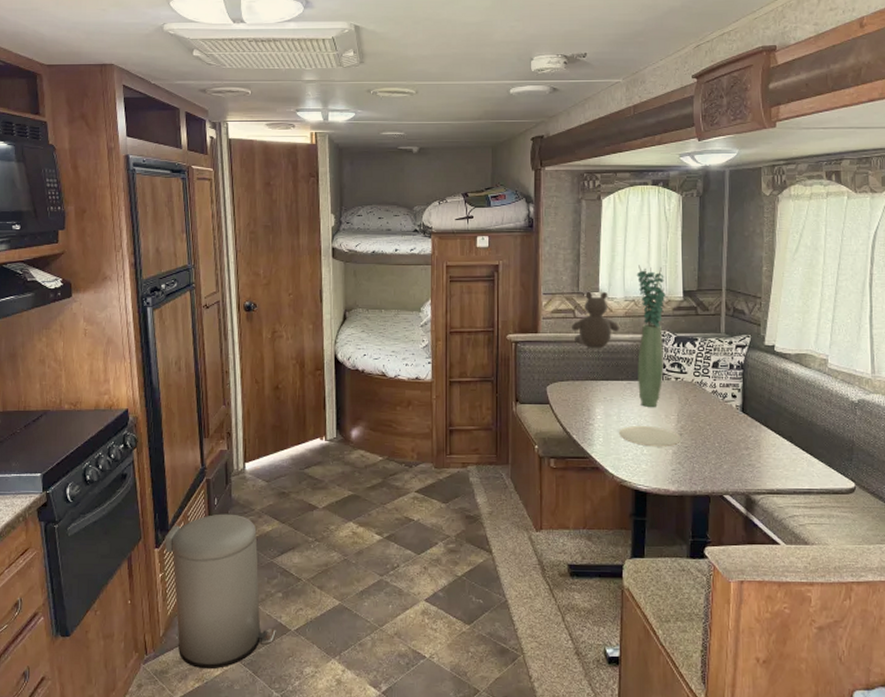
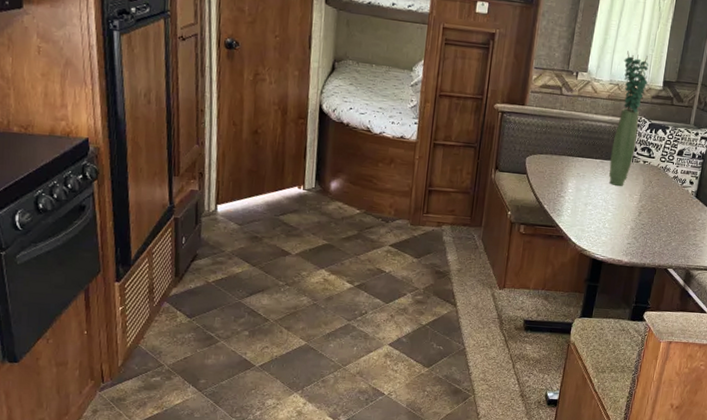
pedal bin: present [164,513,276,670] -> none [126,252,240,399]
stuffed animal: present [571,291,620,349] -> none [556,70,602,127]
plate: present [618,425,682,447] -> none [585,201,641,223]

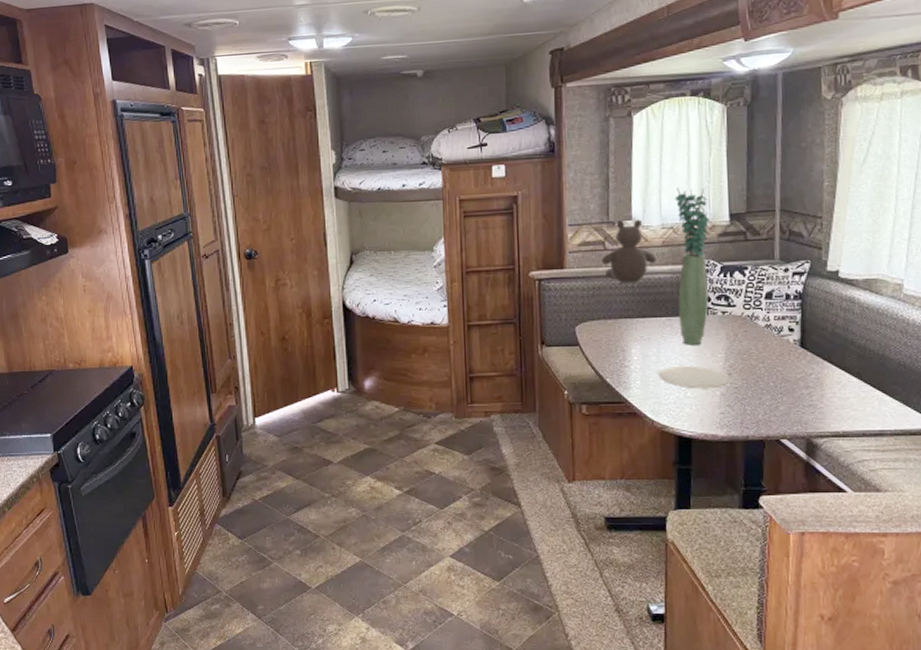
stuffed animal: none [556,70,602,127] -> present [601,219,658,284]
plate: none [585,201,641,223] -> present [657,365,731,389]

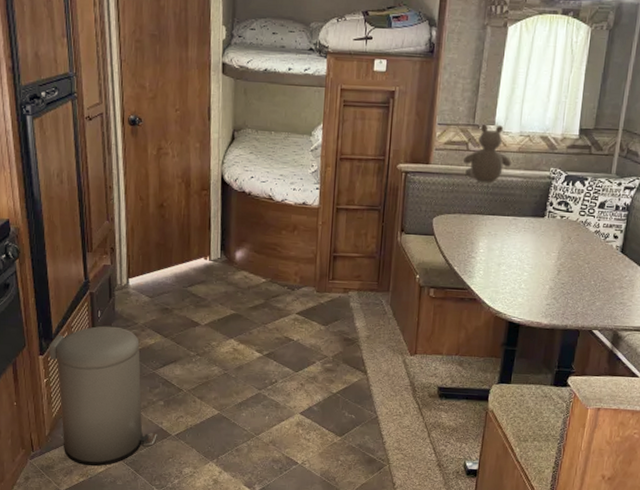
pedal bin: none [177,470,296,627] -> present [48,326,157,467]
plate: present [657,365,731,389] -> none [499,260,560,283]
vase: present [674,187,711,345] -> none [522,99,563,244]

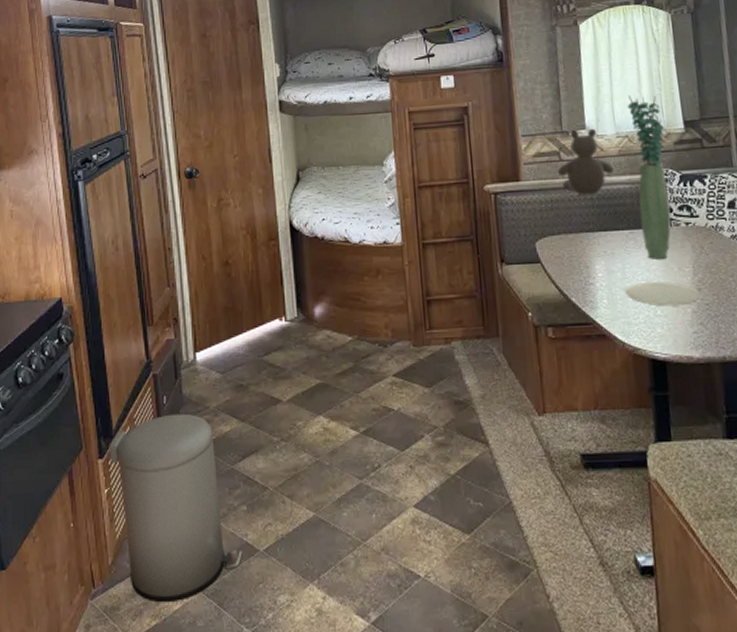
plate: none [499,260,560,283] -> present [624,281,701,307]
vase: none [522,99,563,244] -> present [627,95,671,259]

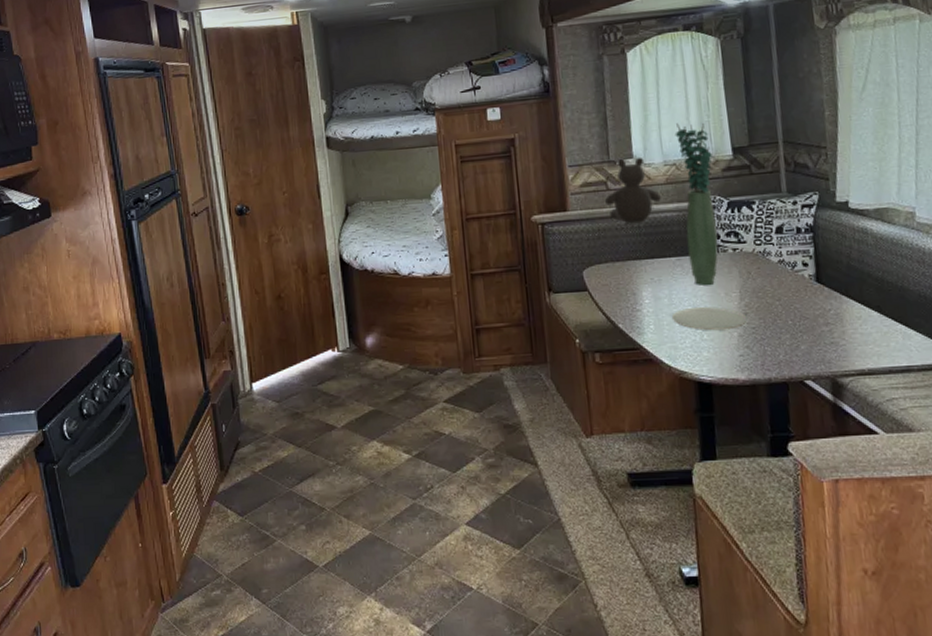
pedal bin: present [109,413,242,603] -> none [172,440,303,615]

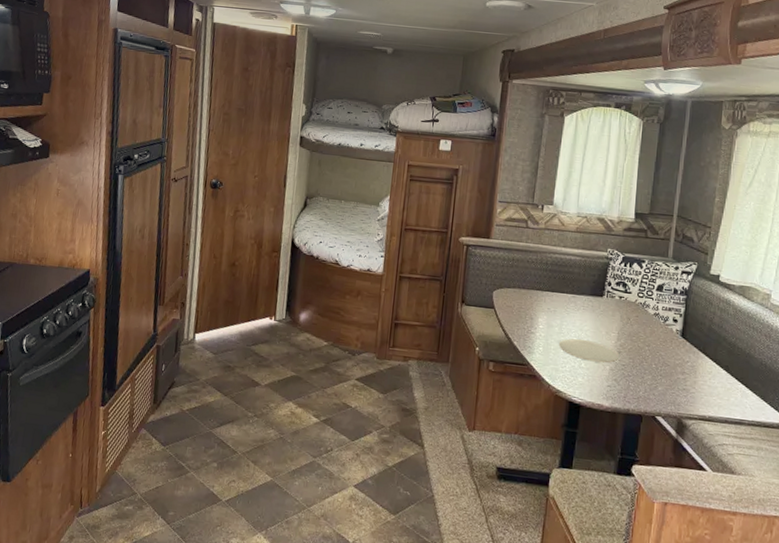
stuffed animal: present [604,157,662,224] -> none [522,203,570,261]
vase: present [675,123,718,285] -> none [581,183,619,323]

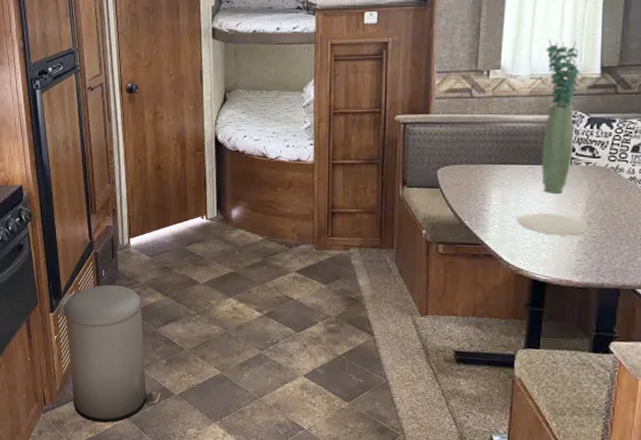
pedal bin: none [110,380,208,530] -> present [58,284,161,423]
vase: none [581,183,619,323] -> present [541,39,581,193]

